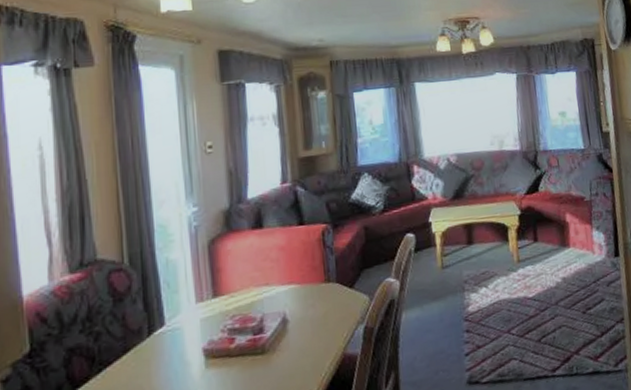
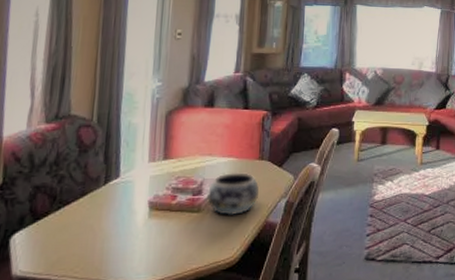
decorative bowl: none [270,299,331,355] -> present [207,172,260,217]

